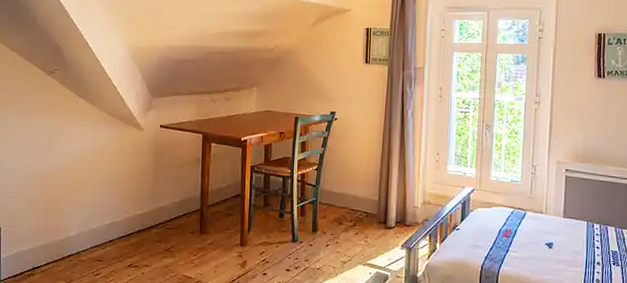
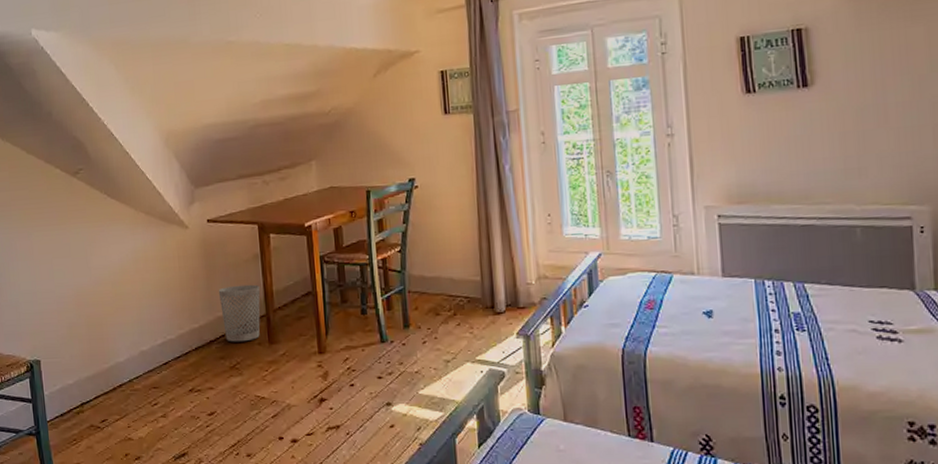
wastebasket: none [162,182,198,230] -> present [218,284,261,342]

